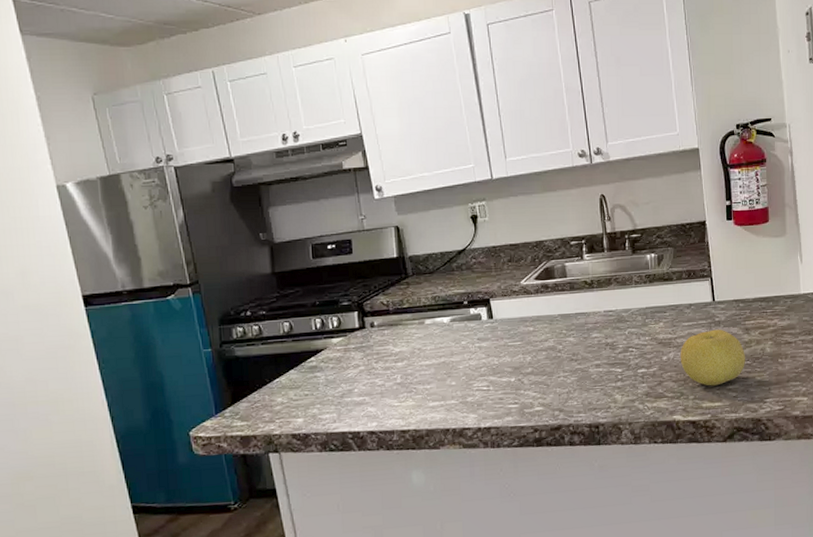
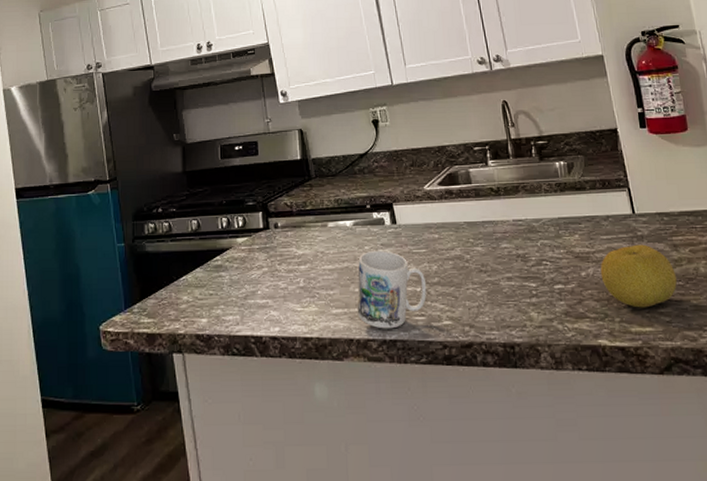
mug: none [453,344,521,418] -> present [357,250,427,329]

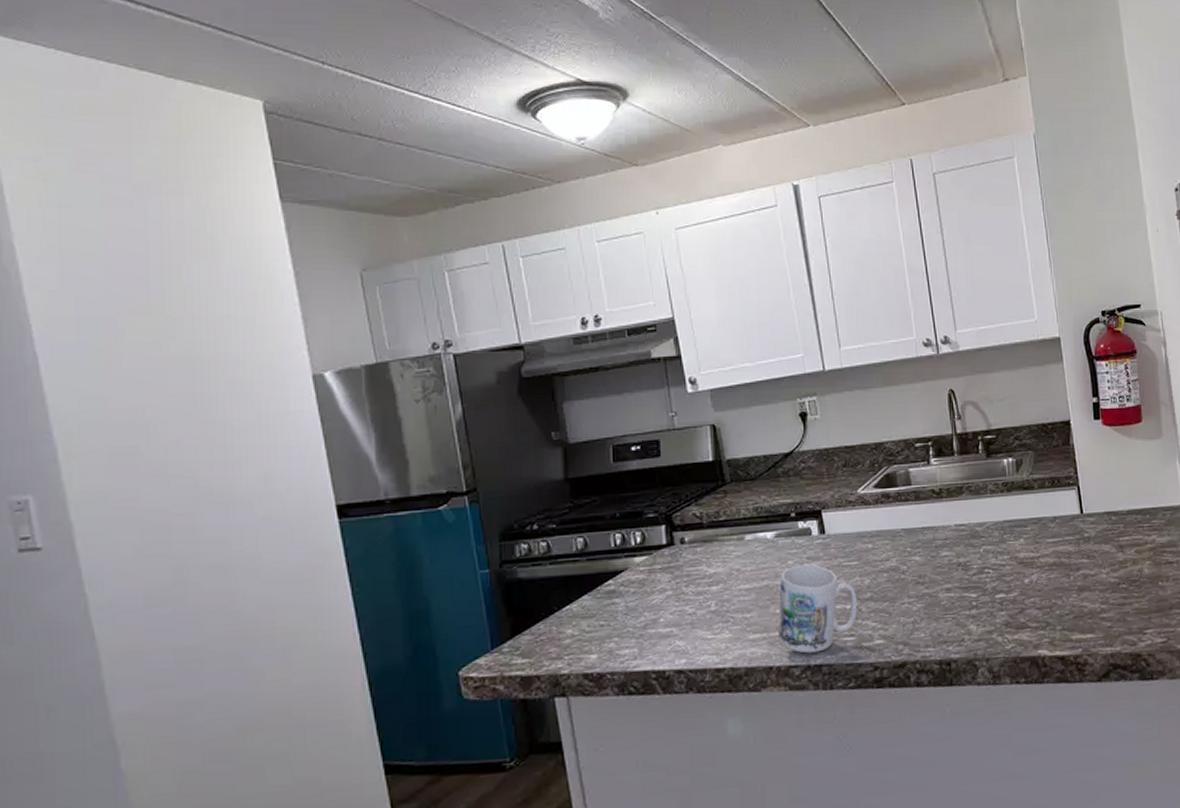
fruit: present [600,244,677,308] -> none [1044,546,1120,615]

